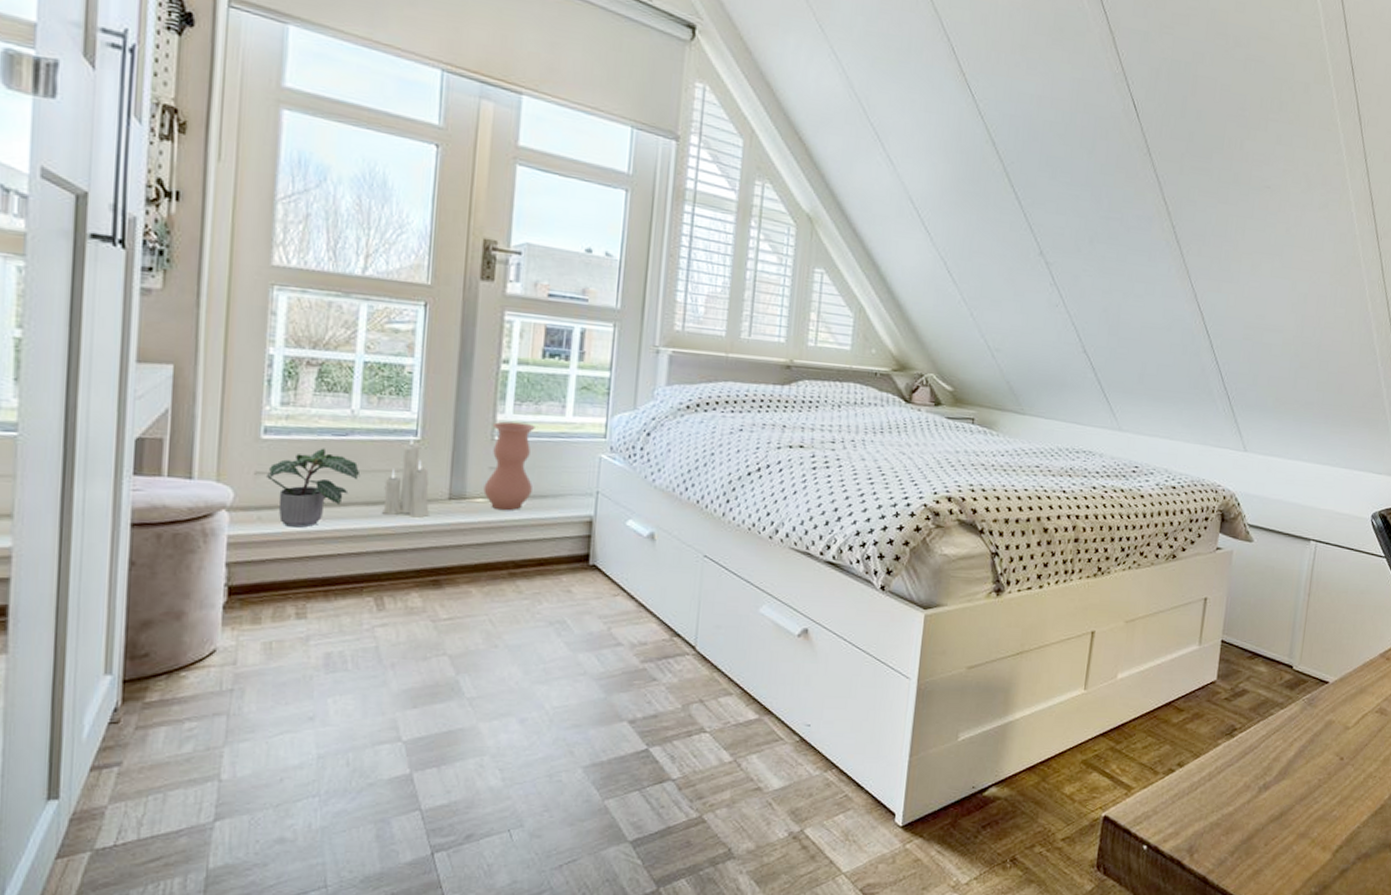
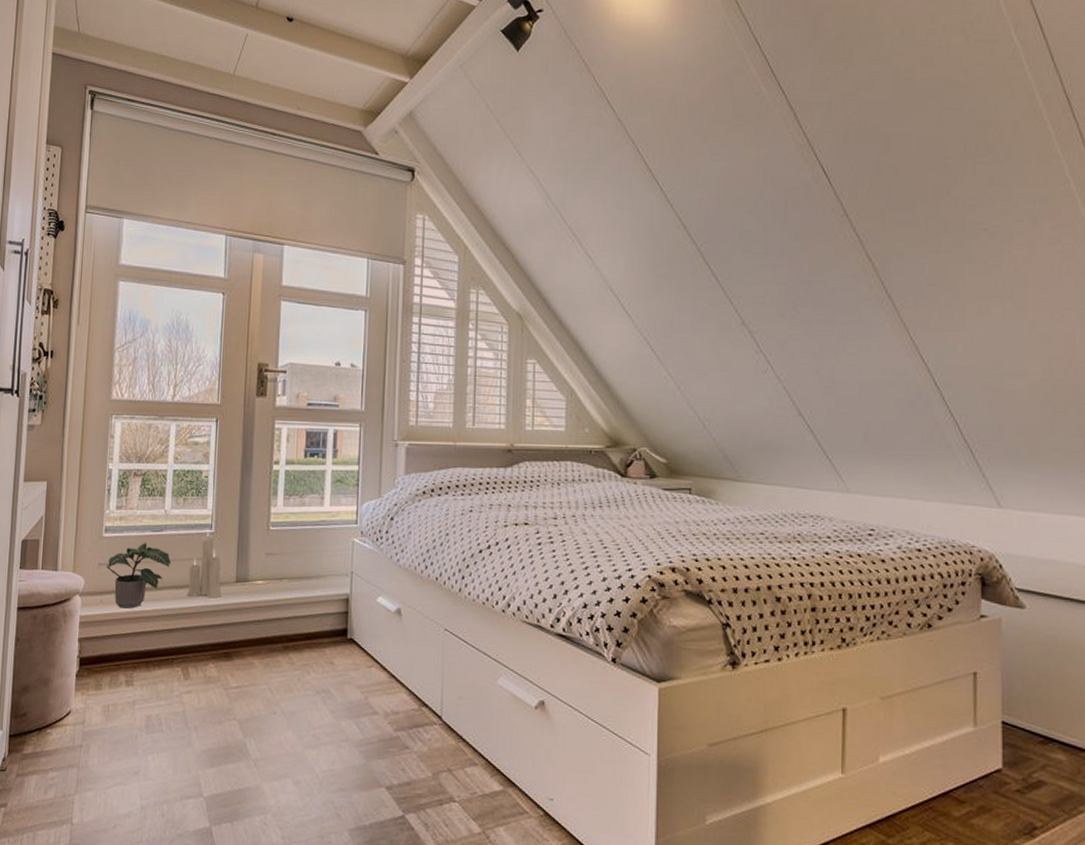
vase: present [483,421,535,511] -> none [262,513,301,591]

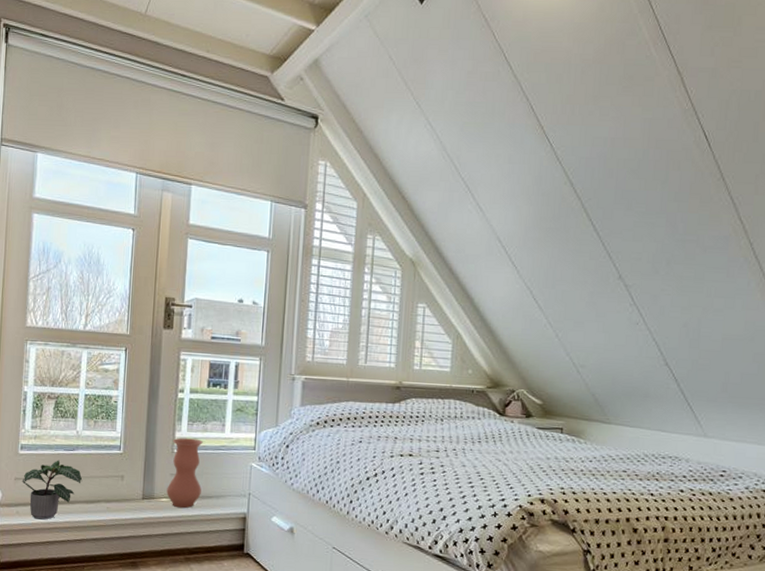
candle: present [187,529,222,599] -> none [97,450,129,513]
vase: none [262,513,301,591] -> present [166,438,203,509]

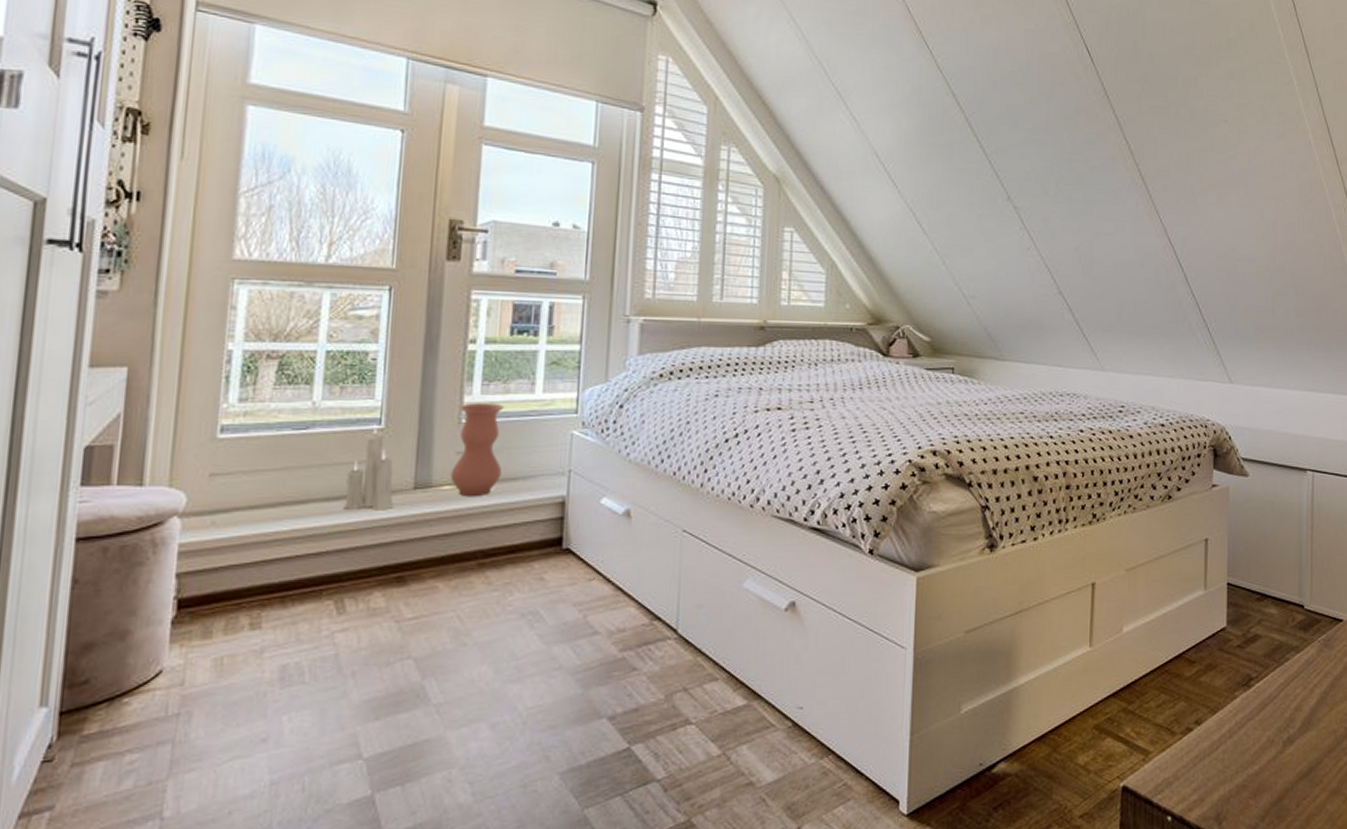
potted plant: present [21,460,83,520] -> none [221,443,321,530]
candle: none [97,450,129,513] -> present [344,424,394,511]

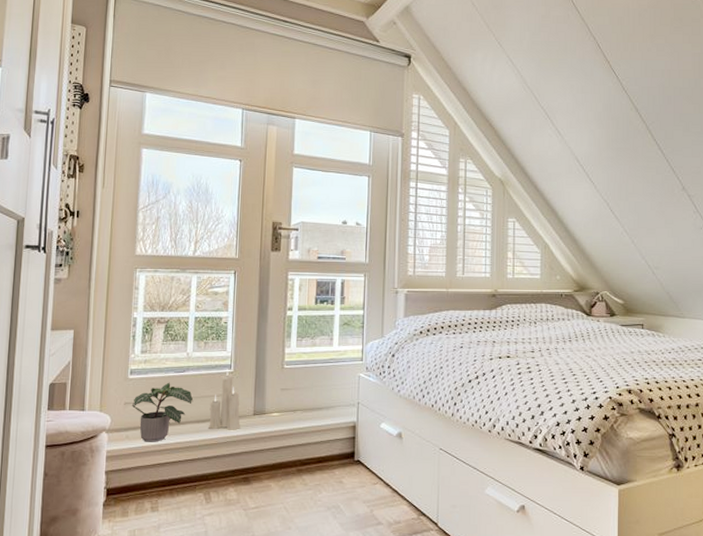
potted plant: none [221,443,321,530] -> present [131,382,194,442]
vase: present [450,403,504,497] -> none [277,353,312,422]

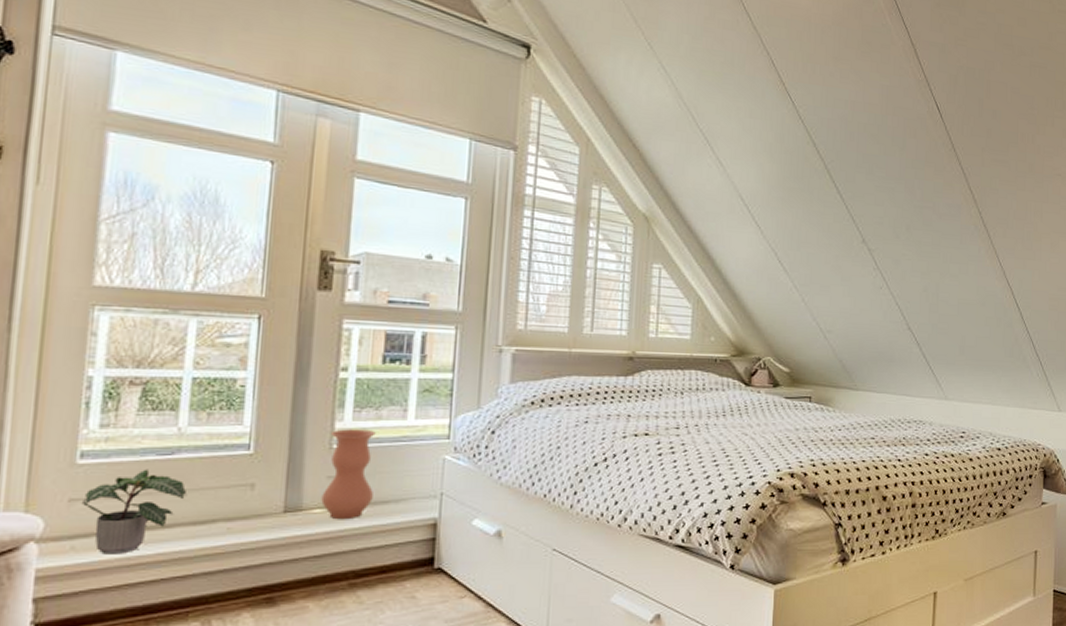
candle: present [209,369,240,430] -> none [211,450,263,534]
vase: none [277,353,312,422] -> present [321,429,376,520]

